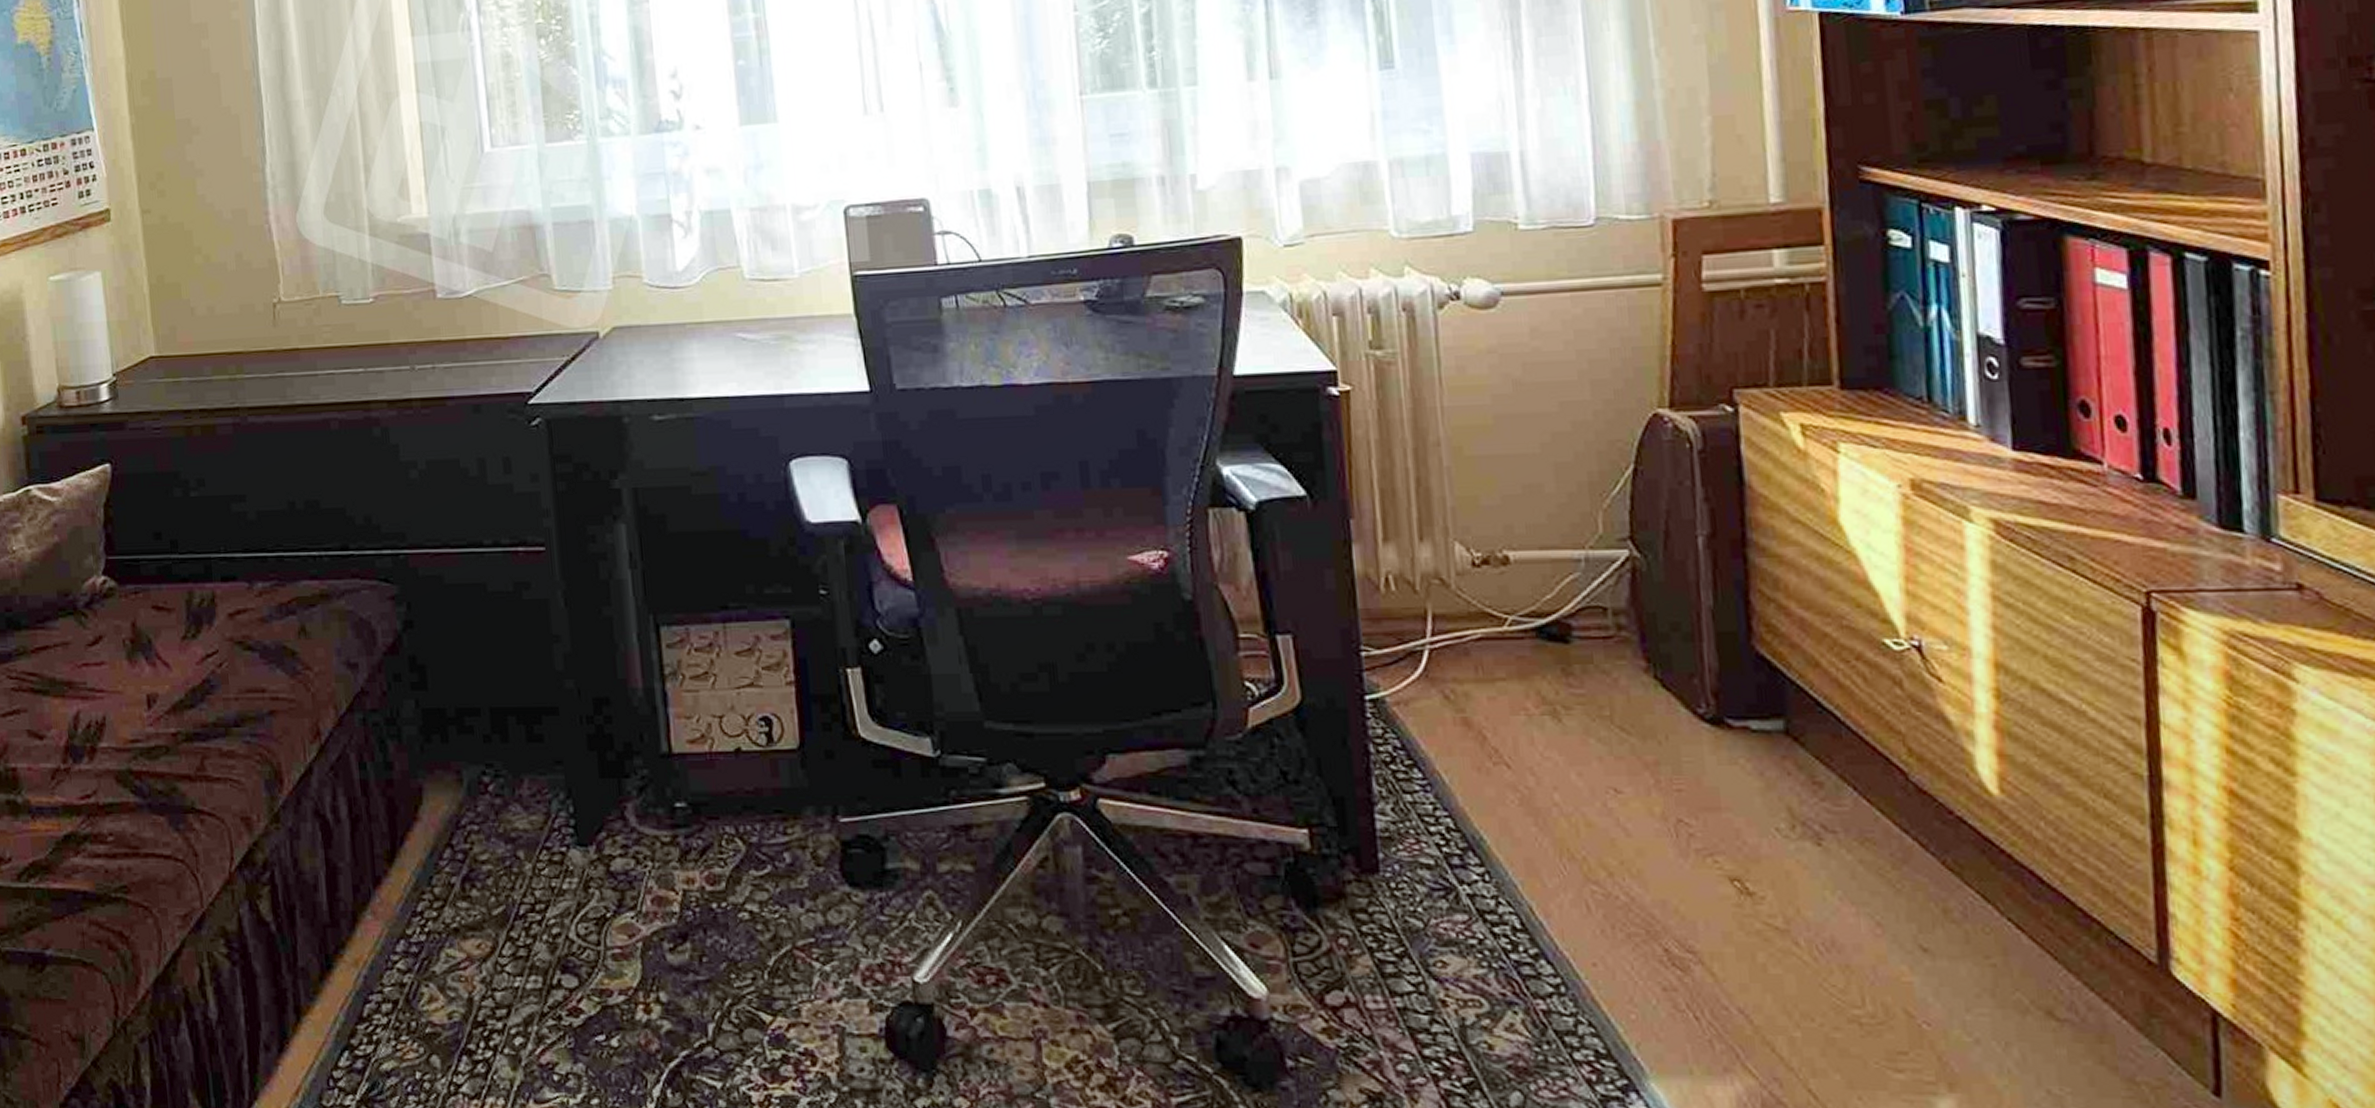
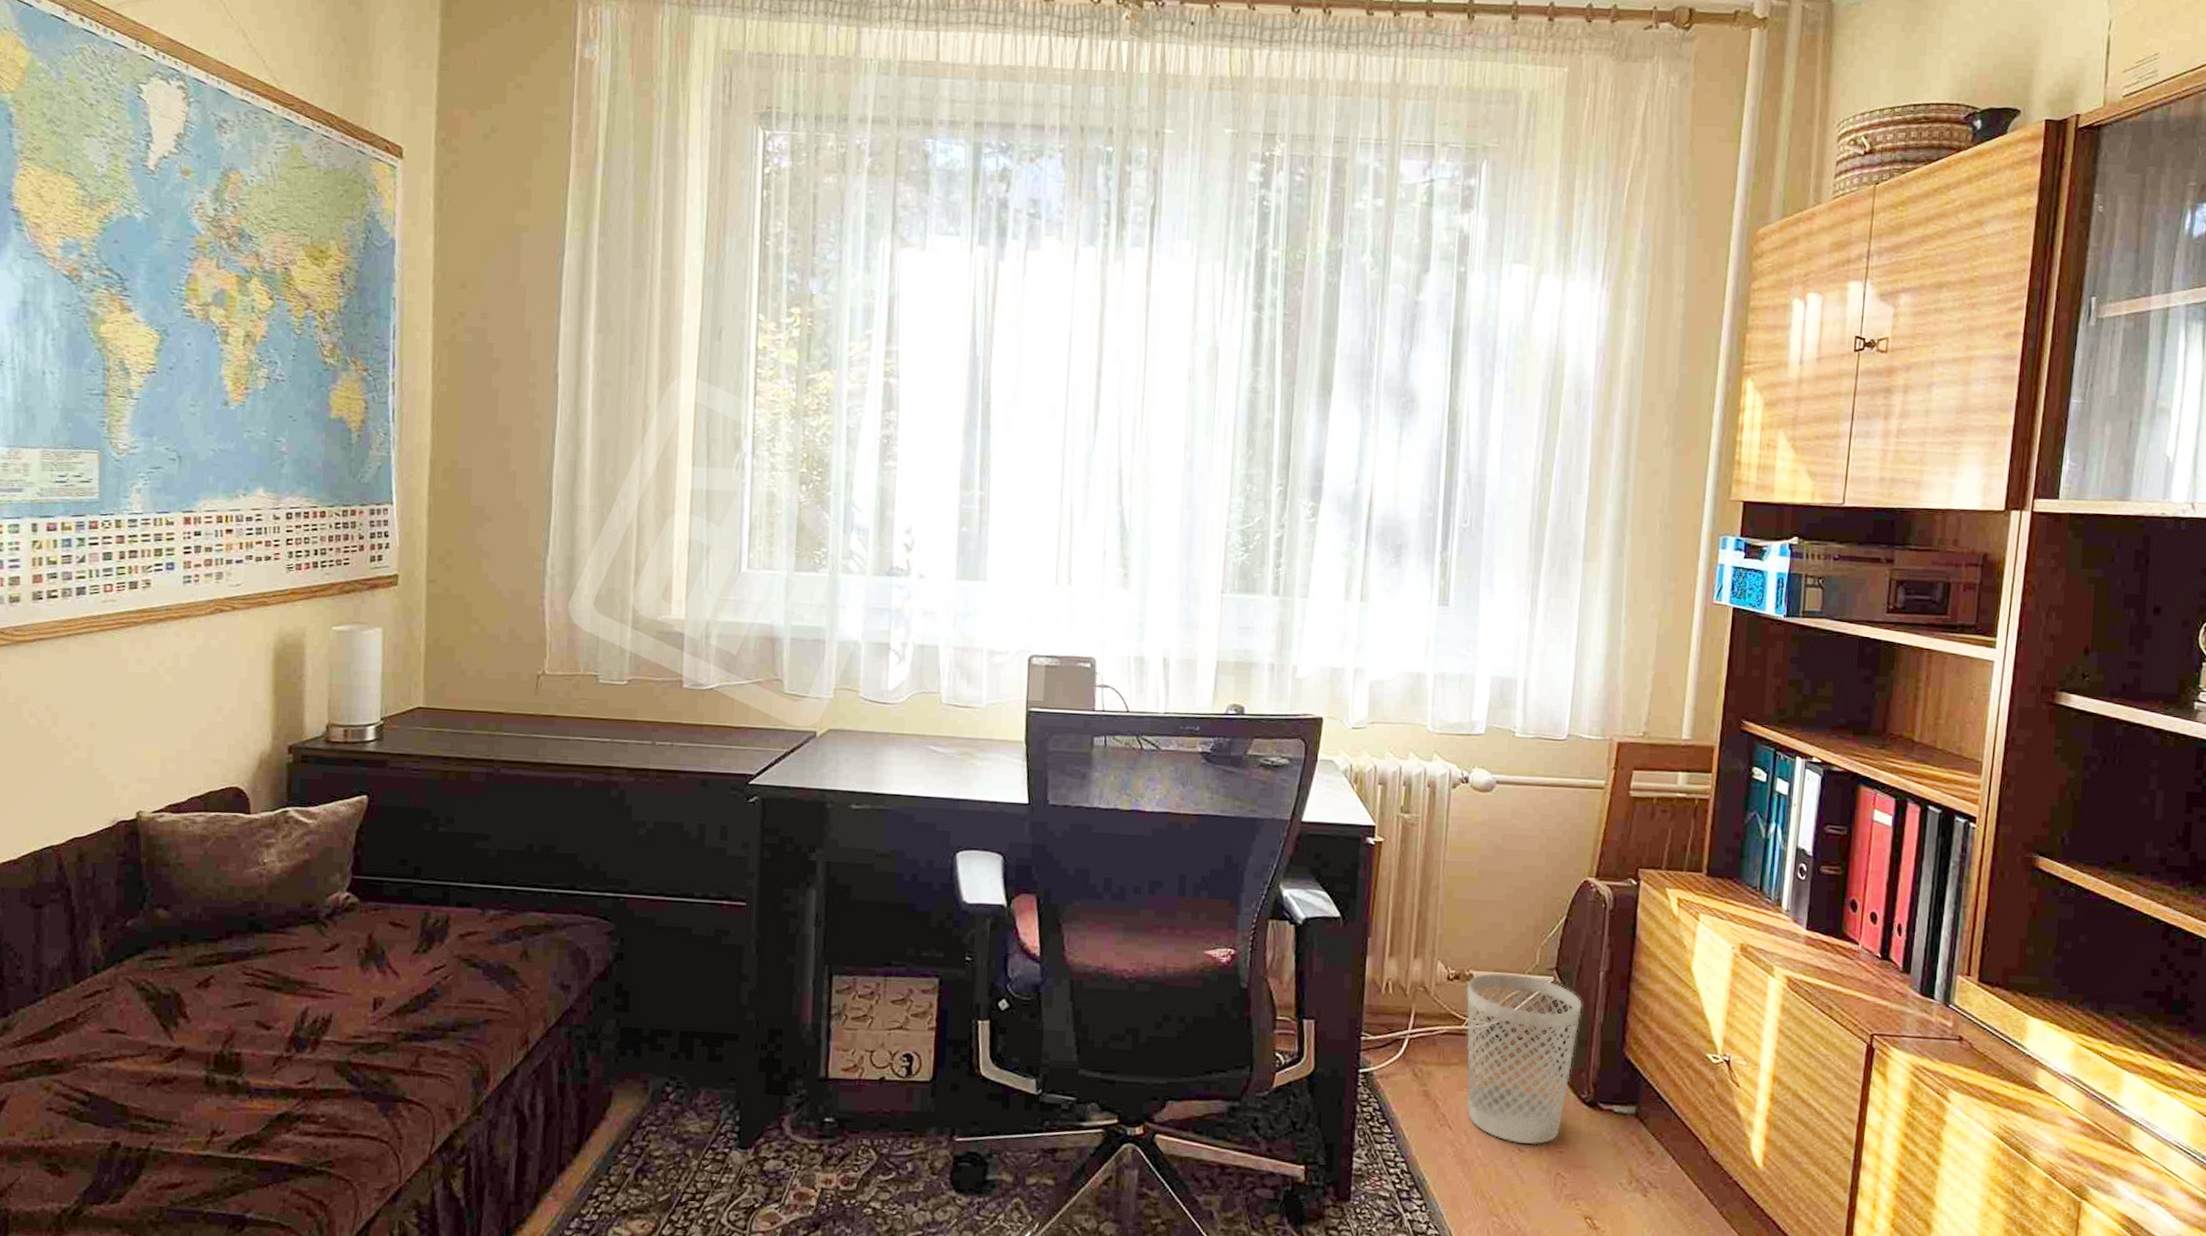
wastebasket: none [1501,550,1679,783] -> present [1466,972,1582,1145]

